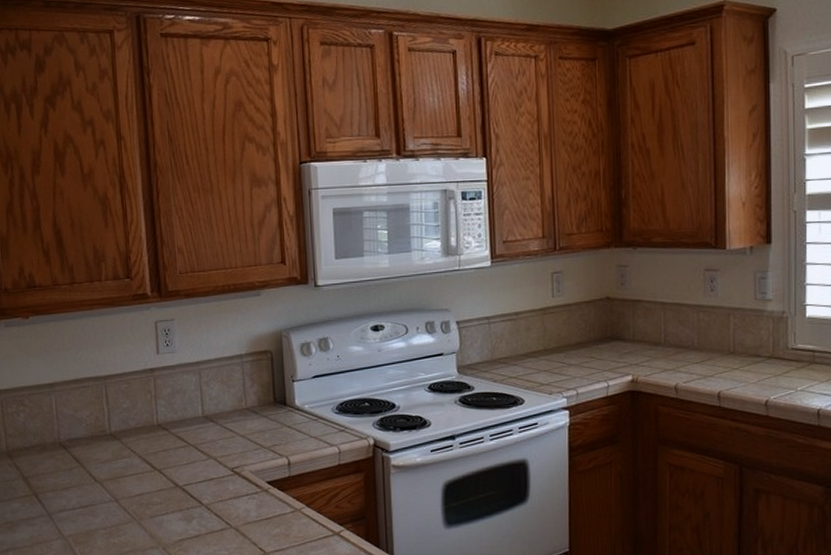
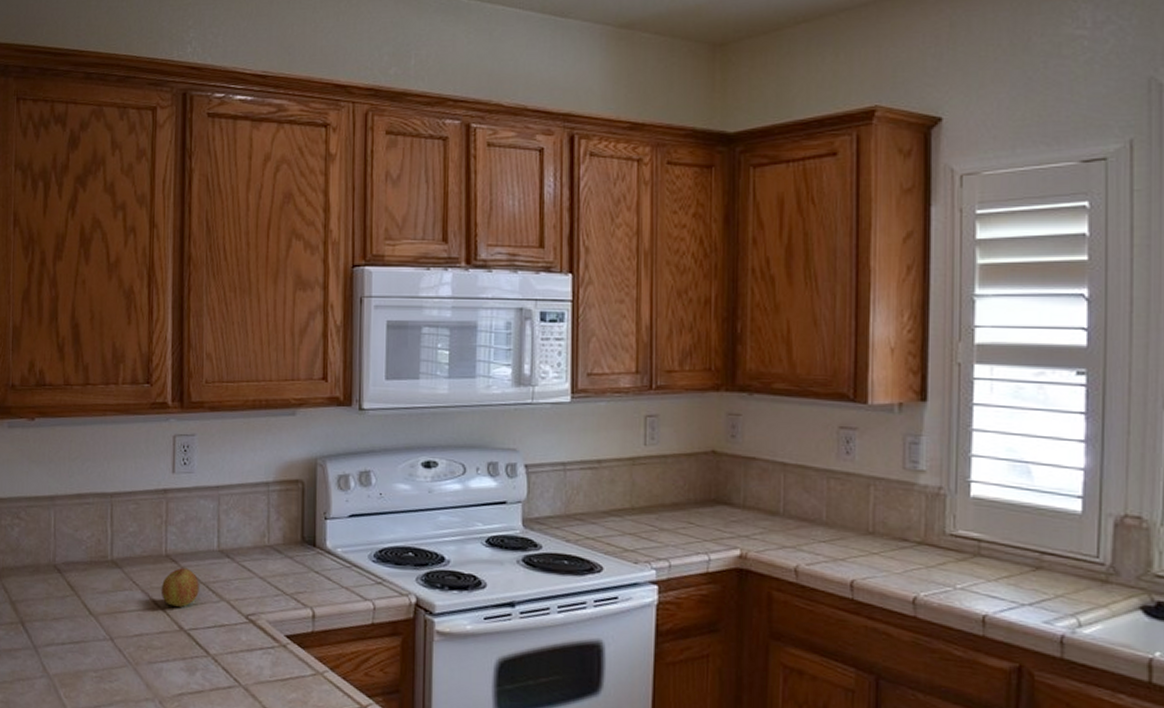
apple: none [155,434,189,467] -> present [160,568,199,607]

